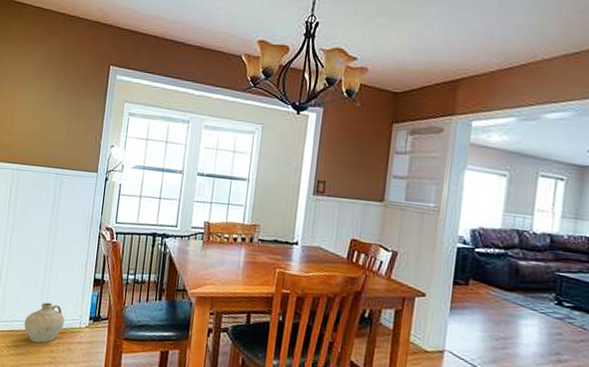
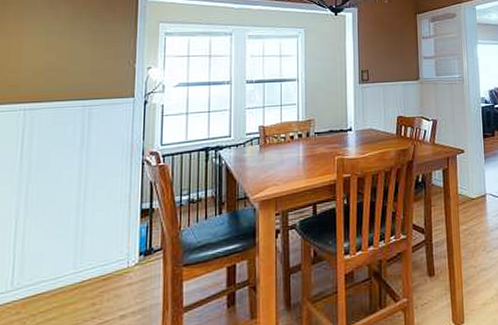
ceramic jug: present [24,302,65,343] -> none [53,249,108,300]

